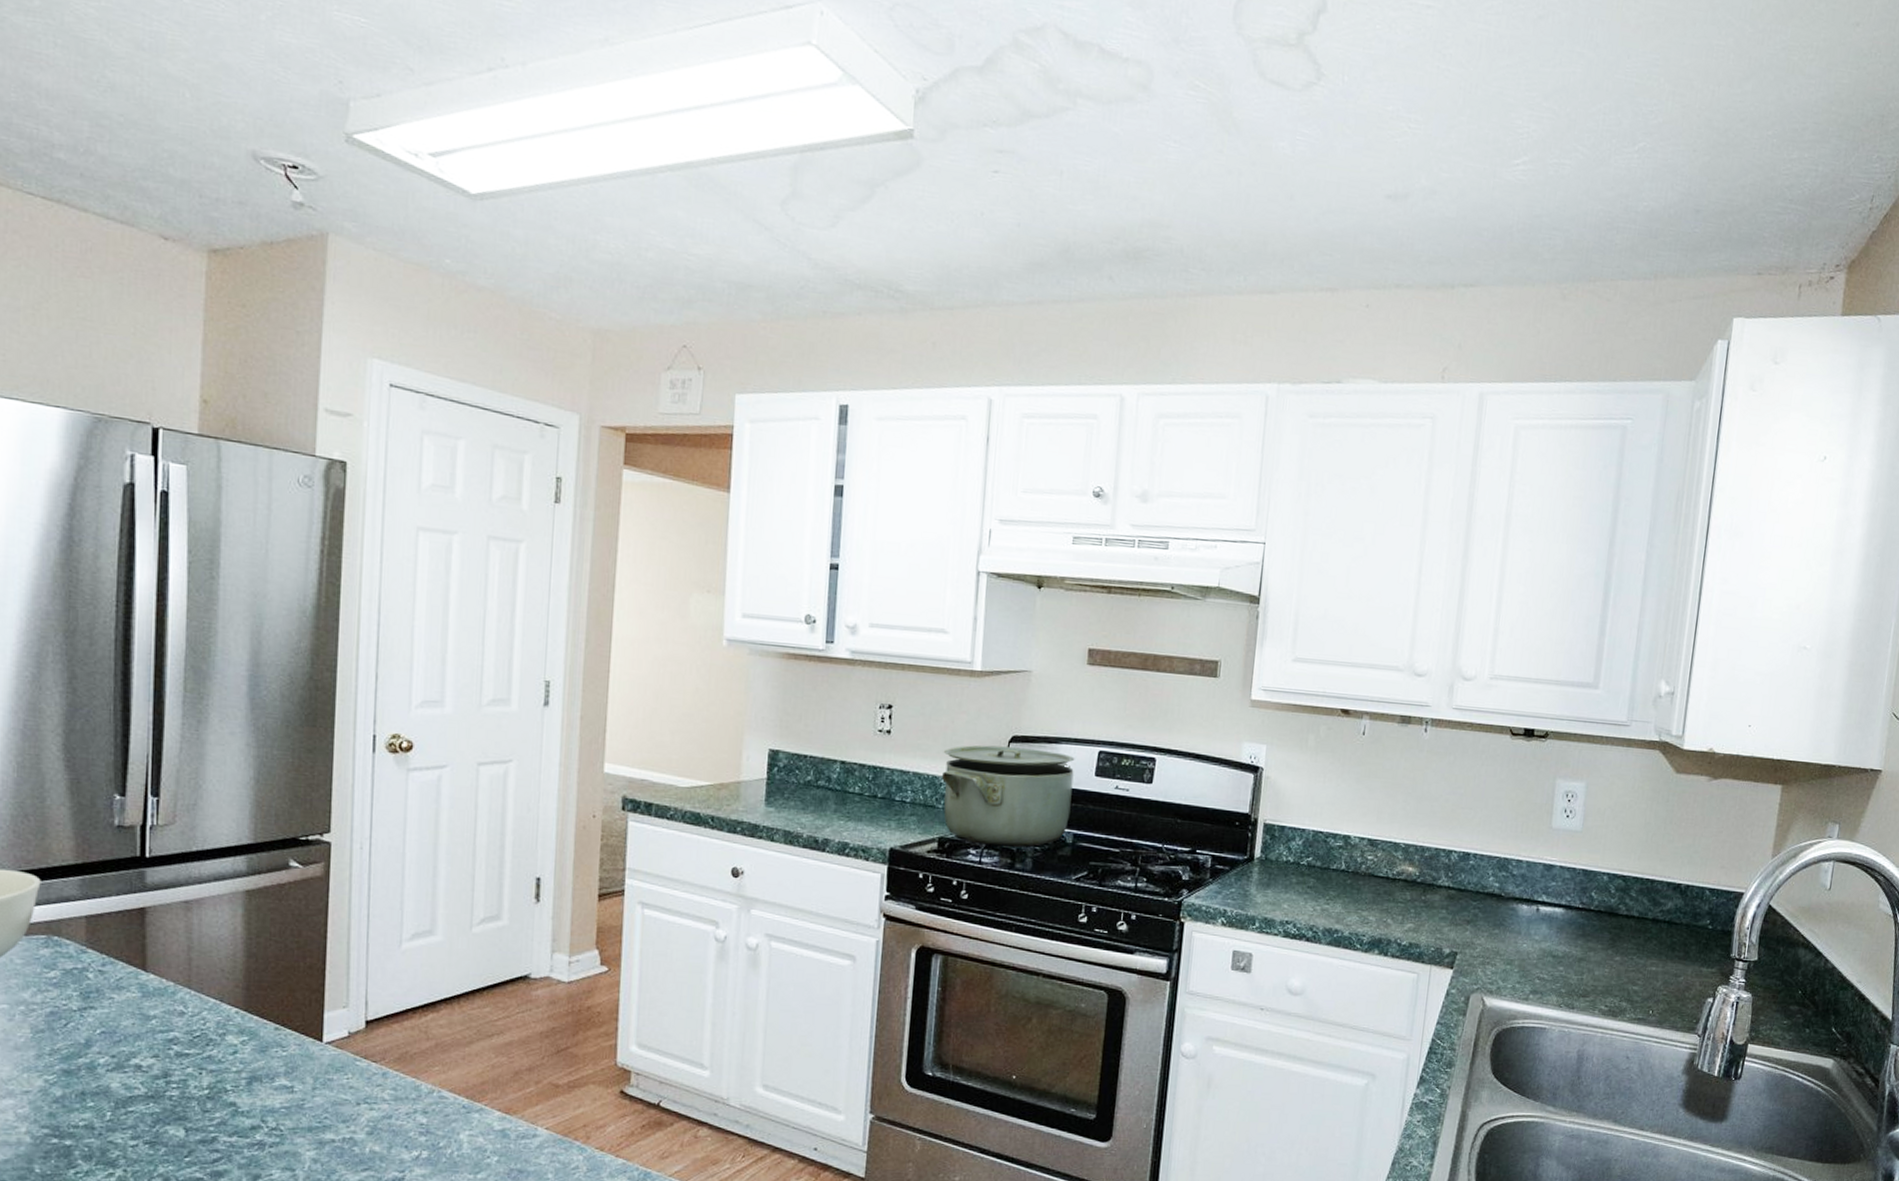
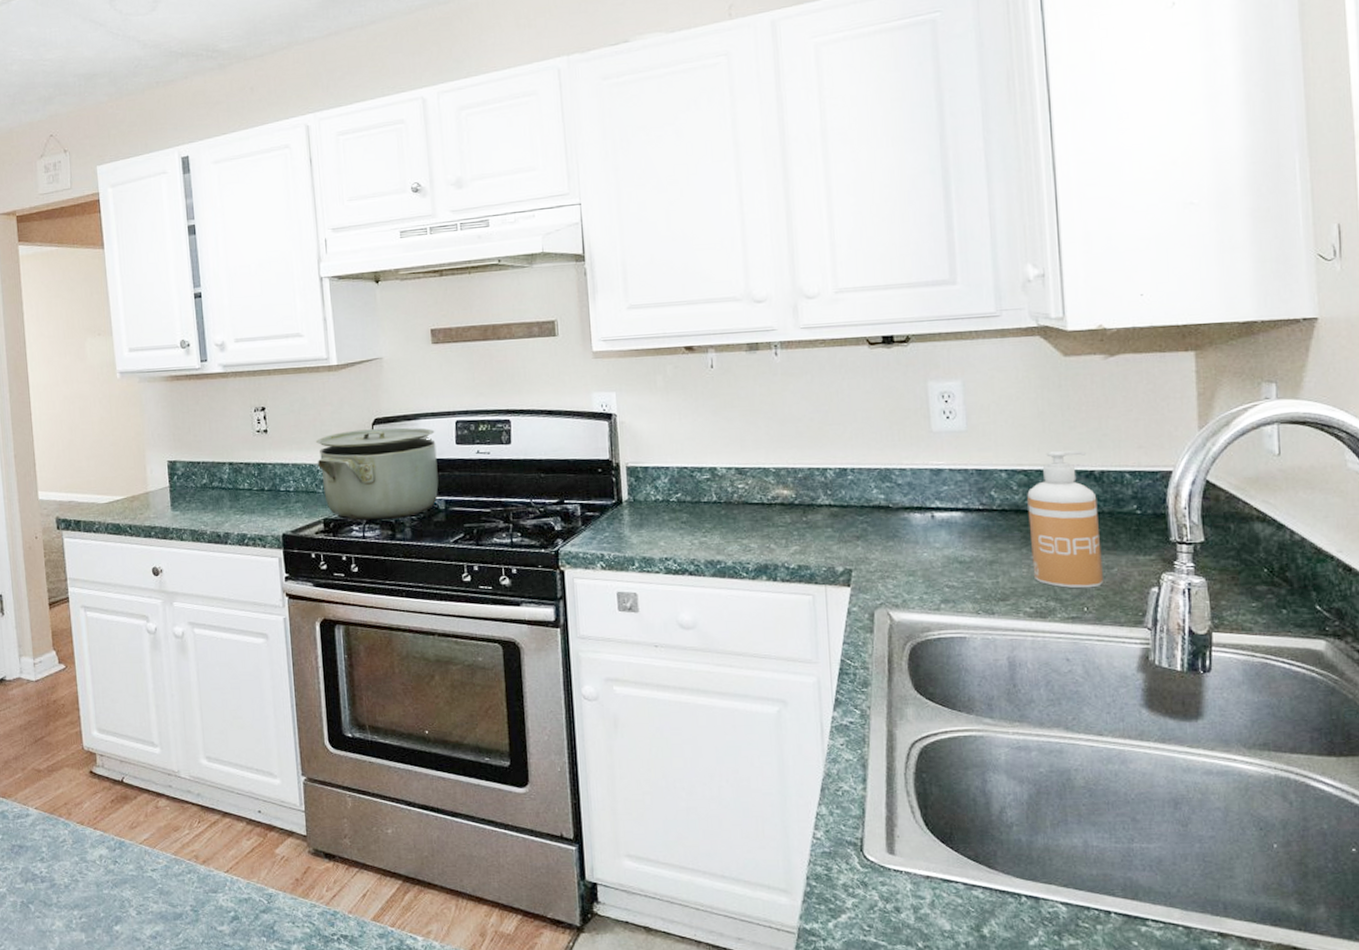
soap dispenser: none [1613,860,1679,994] -> present [1027,450,1103,590]

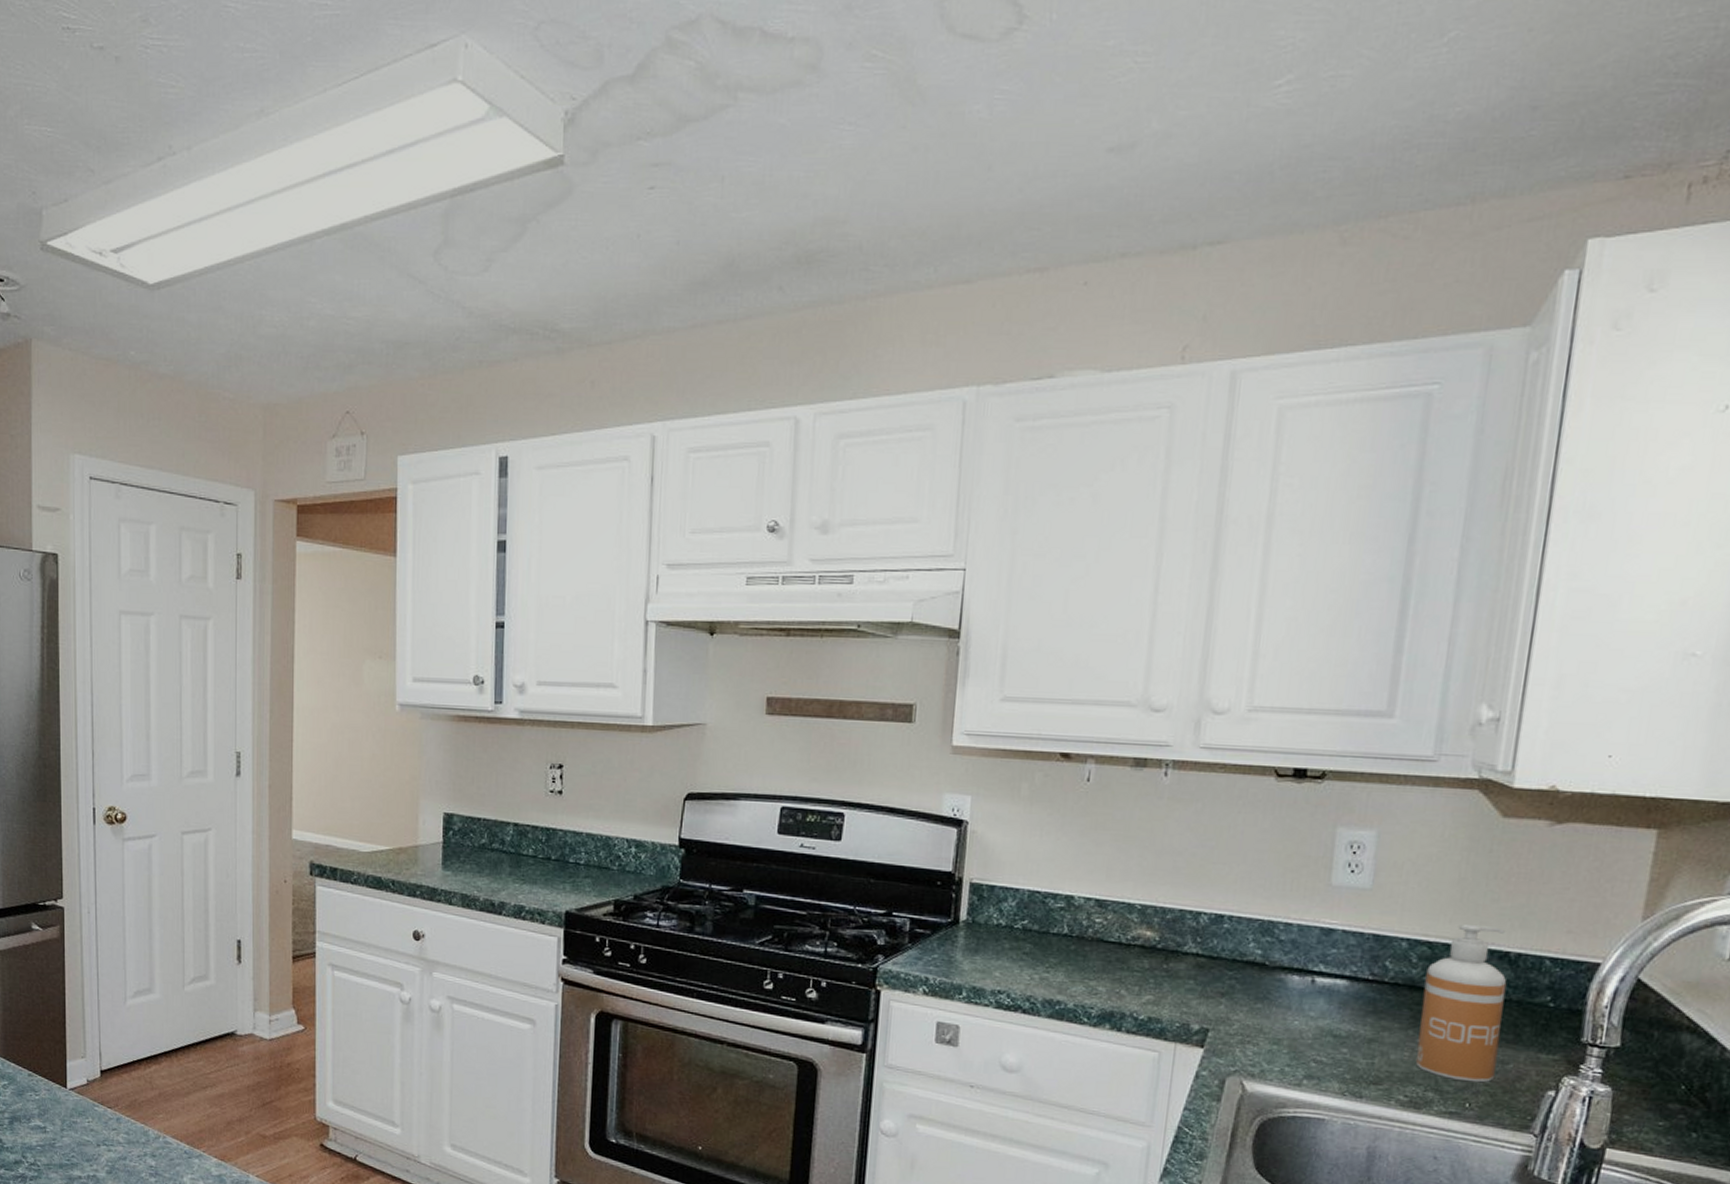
saucepan: present [315,427,439,521] -> none [616,803,755,910]

